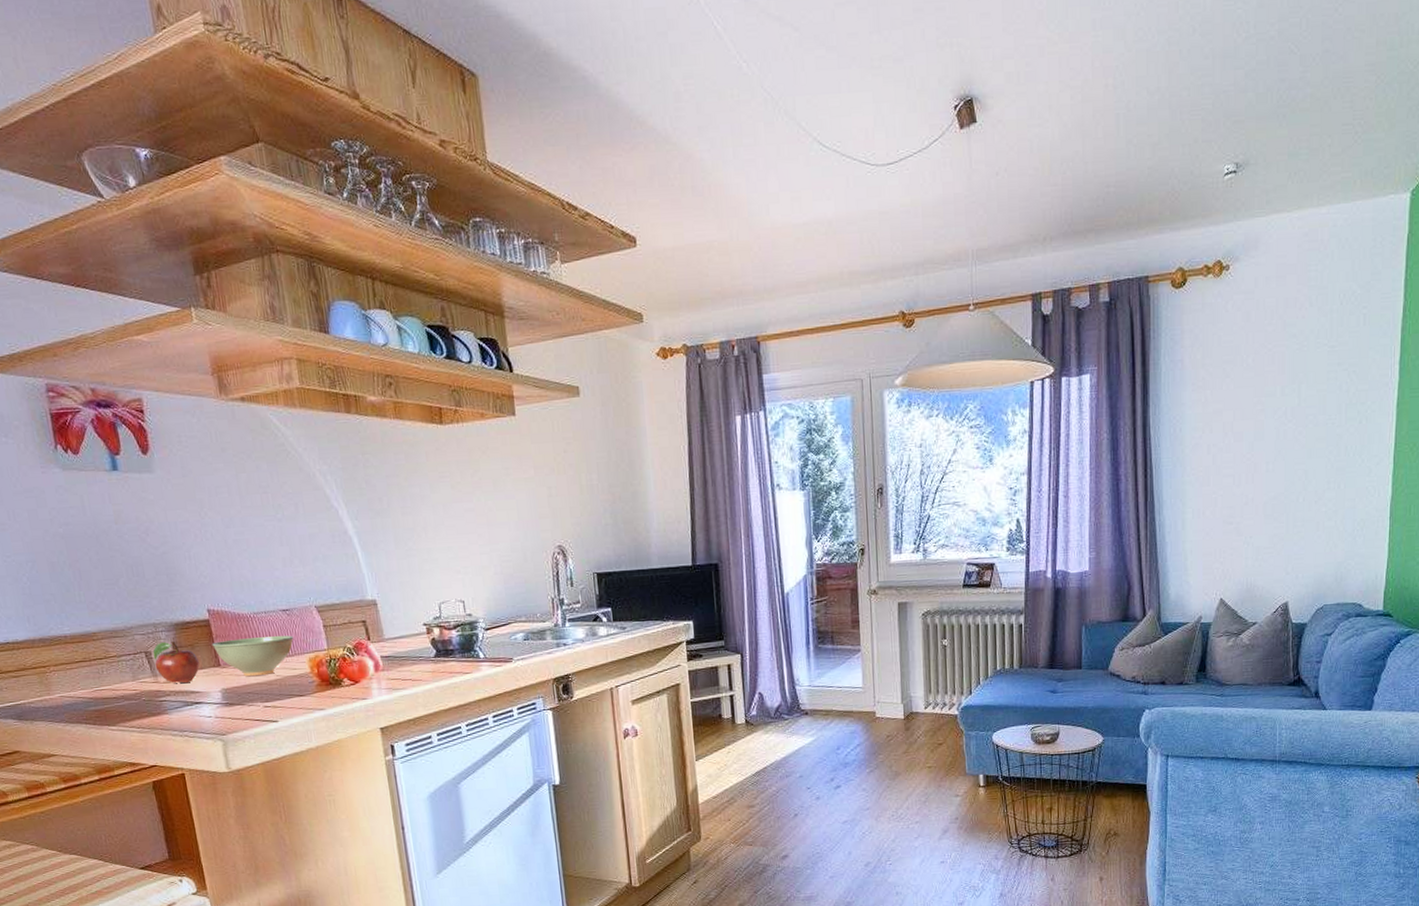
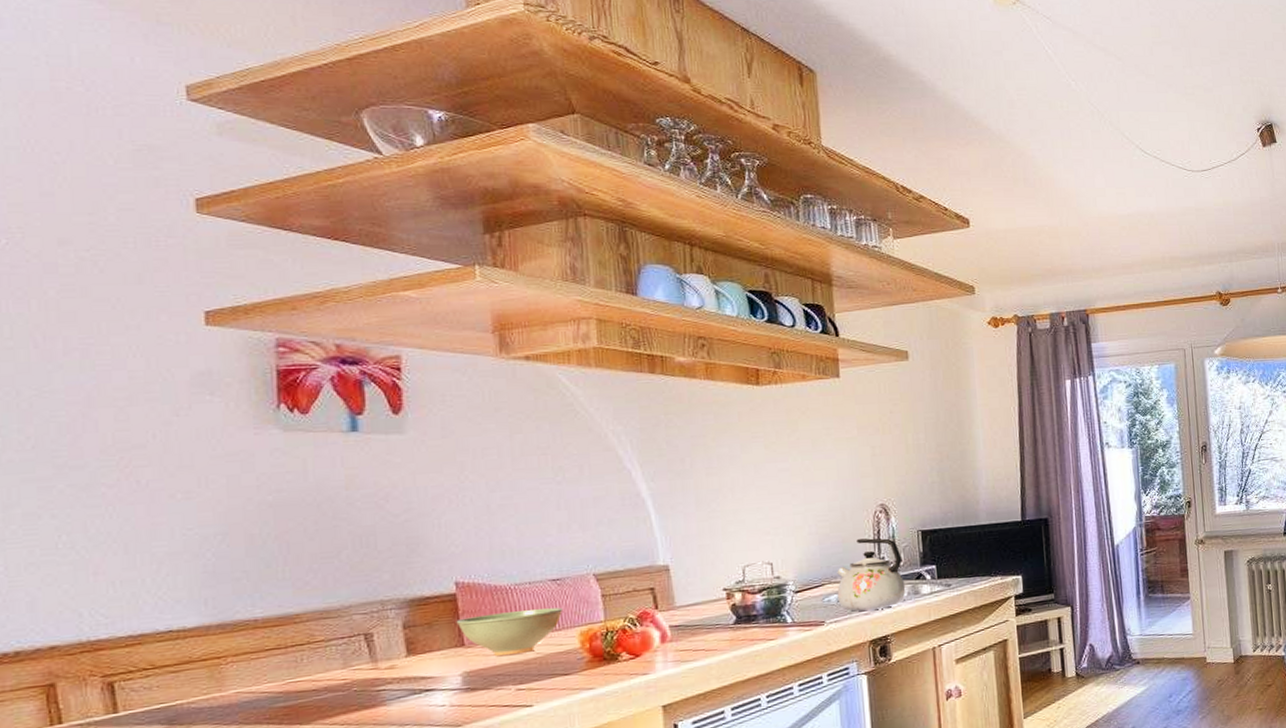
fruit: present [152,642,200,684] -> none [375,620,436,669]
kettle: none [521,579,585,650] -> present [837,538,906,611]

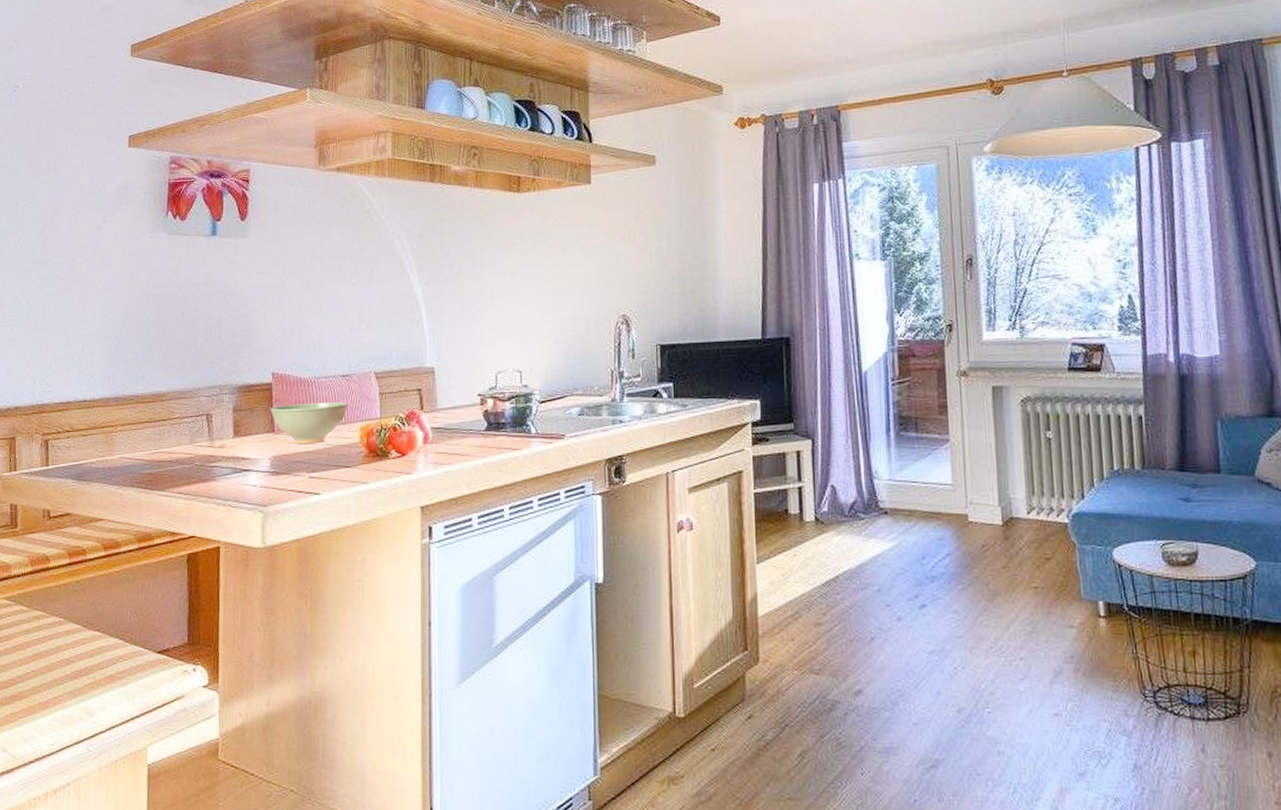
kettle: present [837,538,906,611] -> none [578,350,643,427]

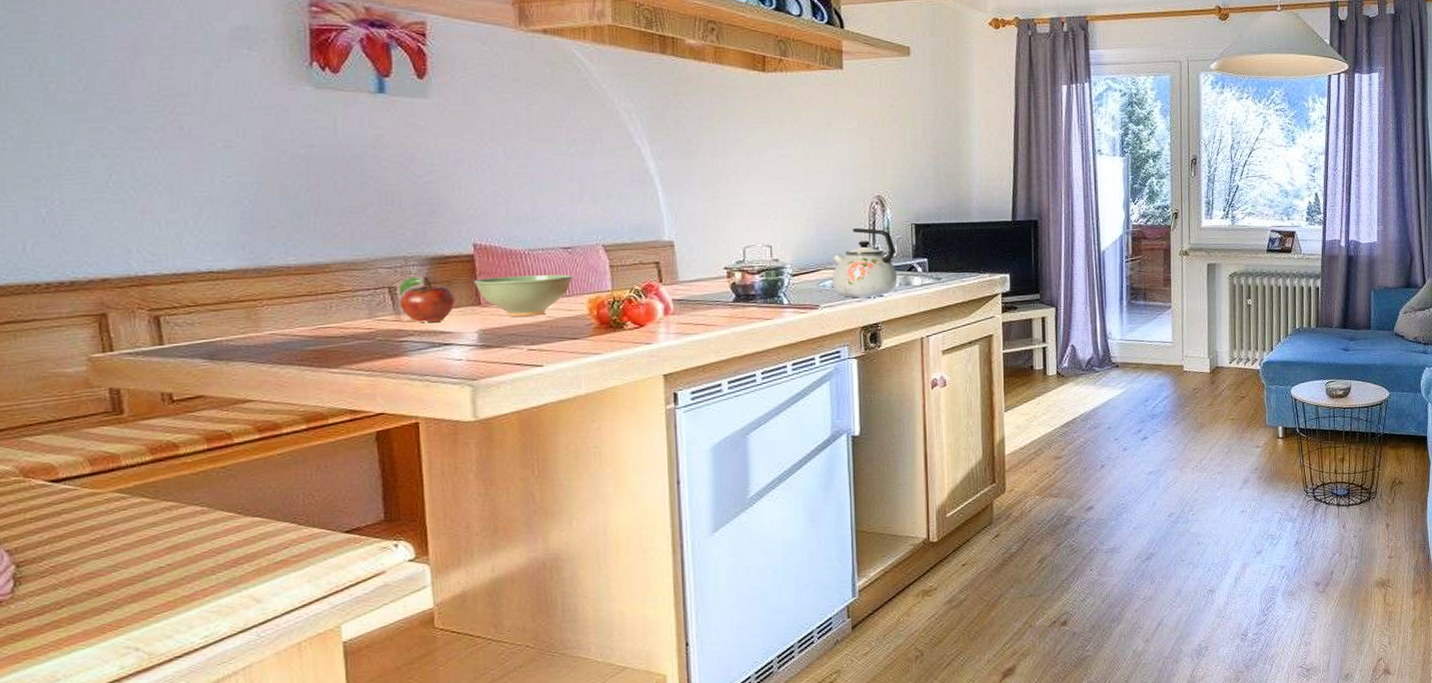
fruit: none [213,405,255,449] -> present [398,277,455,323]
kettle: none [578,350,643,427] -> present [832,228,898,298]

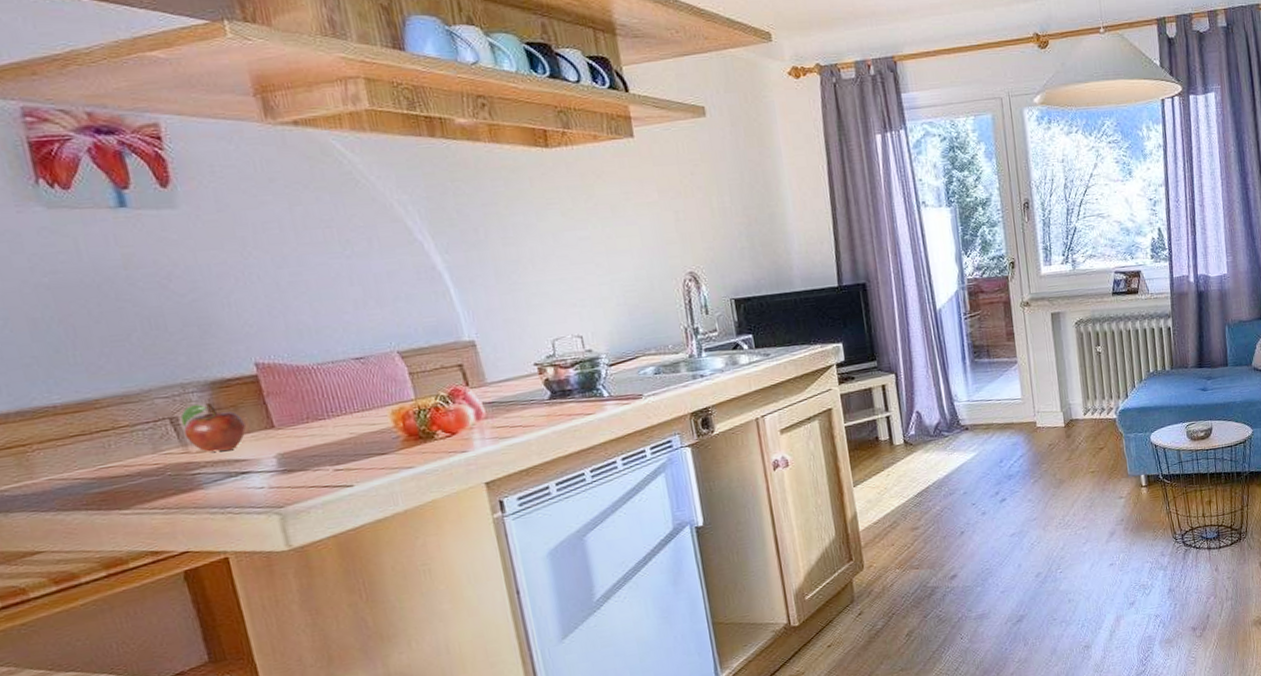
bowl: present [473,275,574,317] -> none [262,386,372,438]
kettle: present [832,228,898,298] -> none [650,308,724,384]

